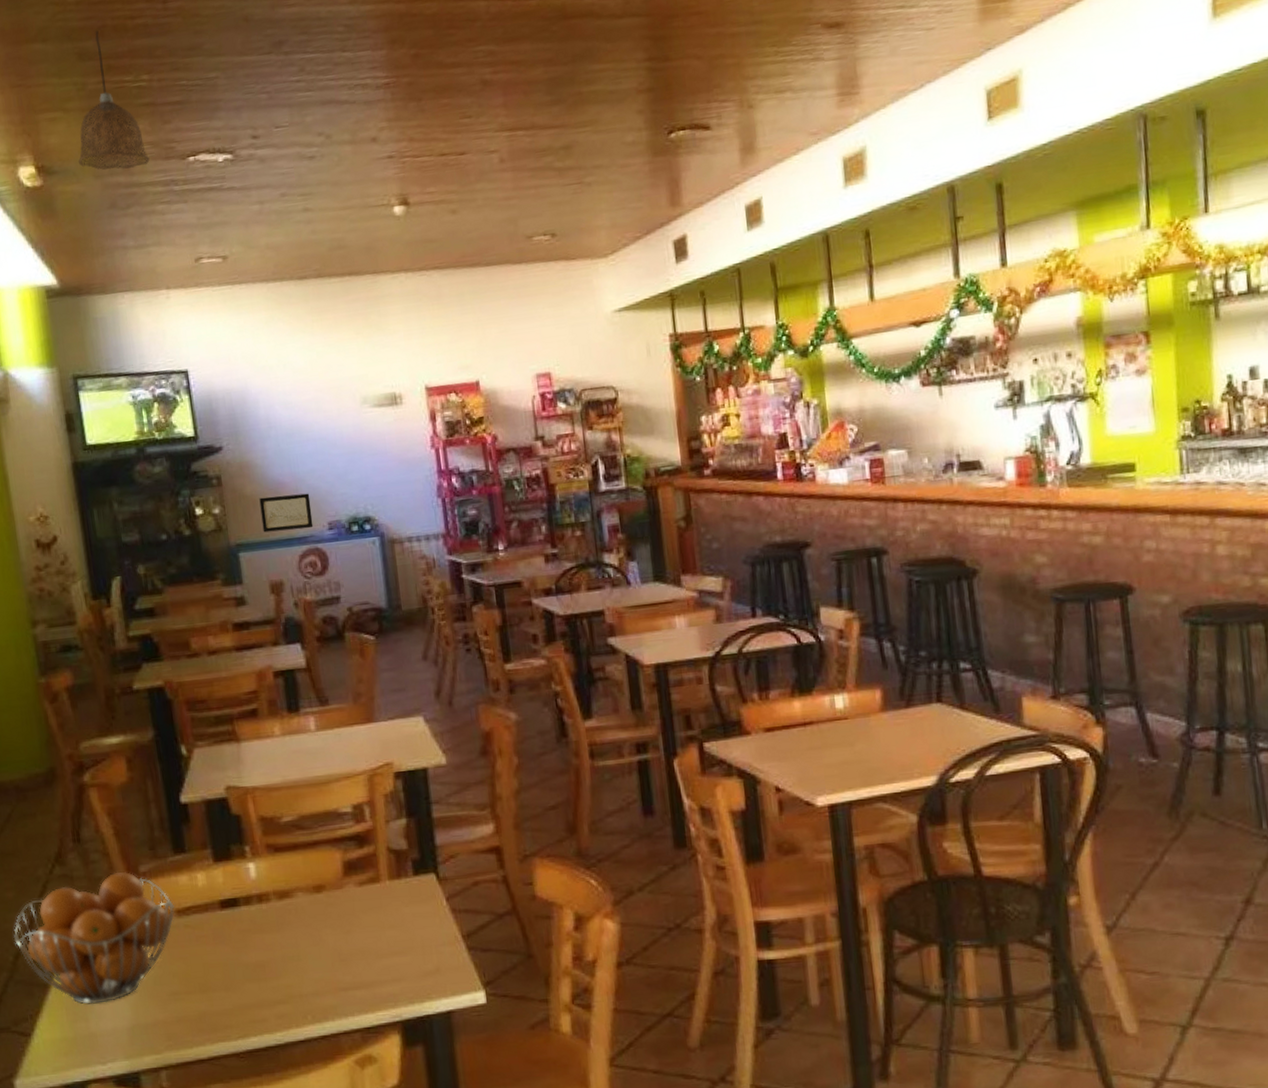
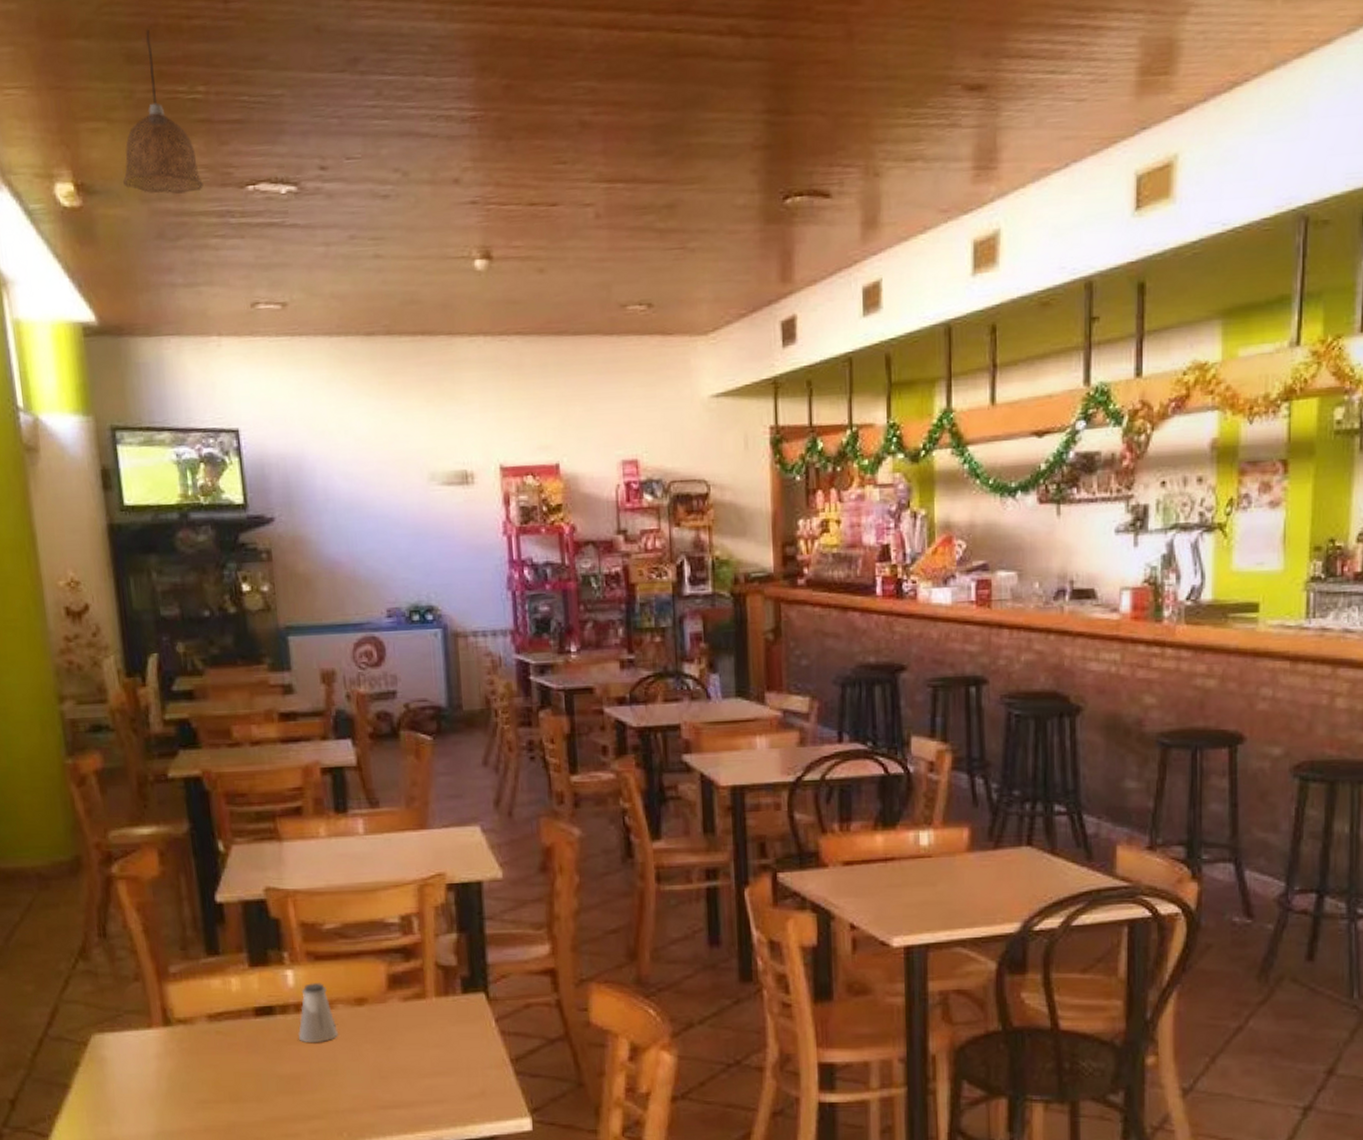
fruit basket: present [13,871,176,1004] -> none [31,971,207,1108]
wall art: present [259,493,314,533] -> none [312,575,371,616]
saltshaker: none [261,873,299,931] -> present [298,983,338,1042]

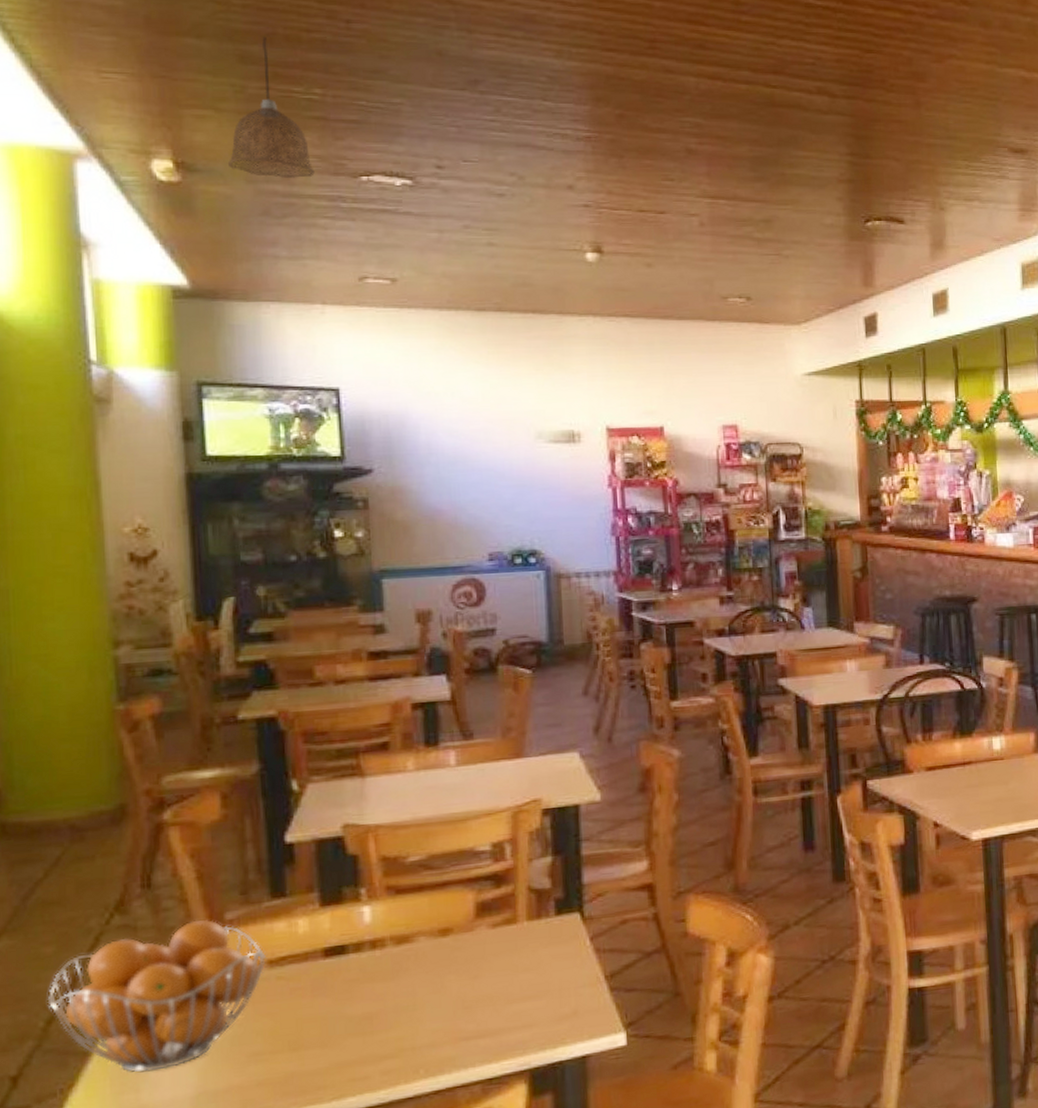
fruit basket: none [31,971,207,1108] -> present [47,919,267,1073]
saltshaker: present [298,983,338,1042] -> none [372,917,418,980]

